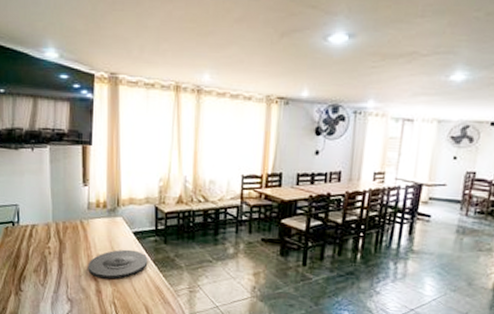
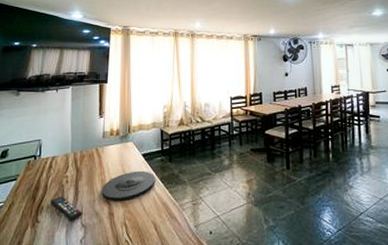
remote control: none [33,267,68,294] -> present [51,196,83,221]

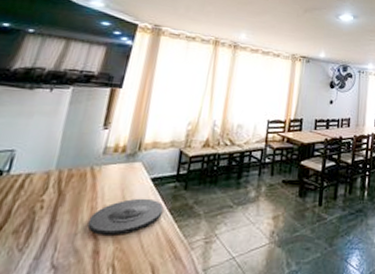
remote control: present [51,196,83,221] -> none [11,226,57,260]

